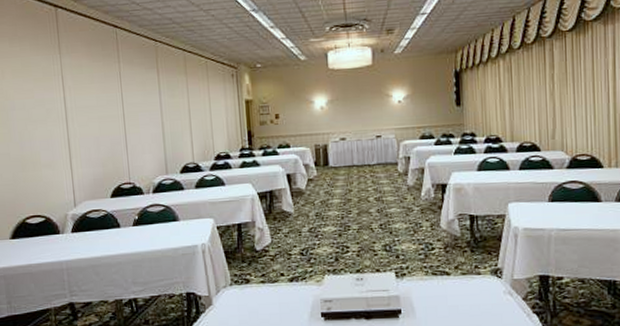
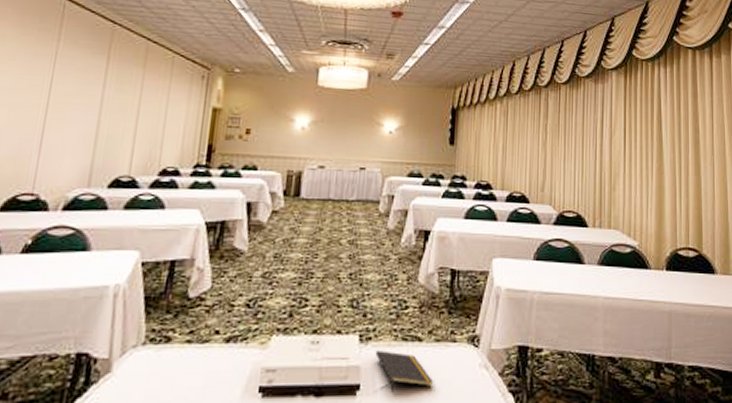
notepad: none [410,283,464,314] -> present [375,350,434,391]

